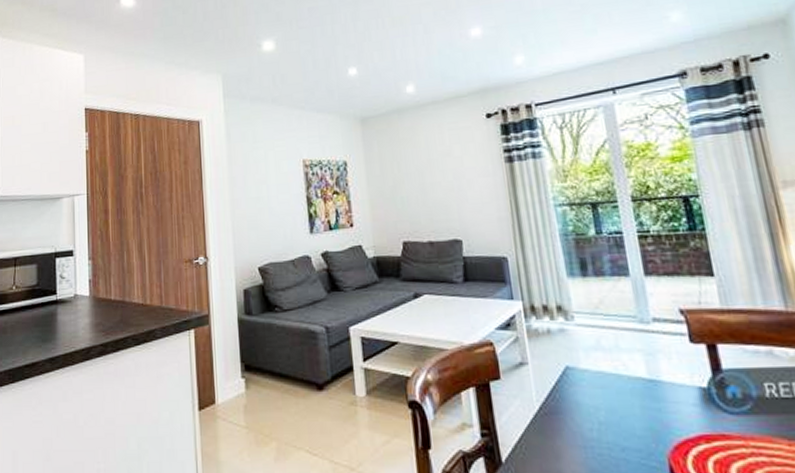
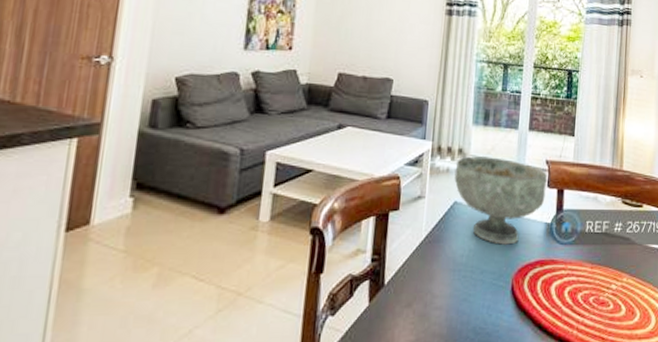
decorative bowl: none [556,311,691,416] -> present [454,156,548,245]

